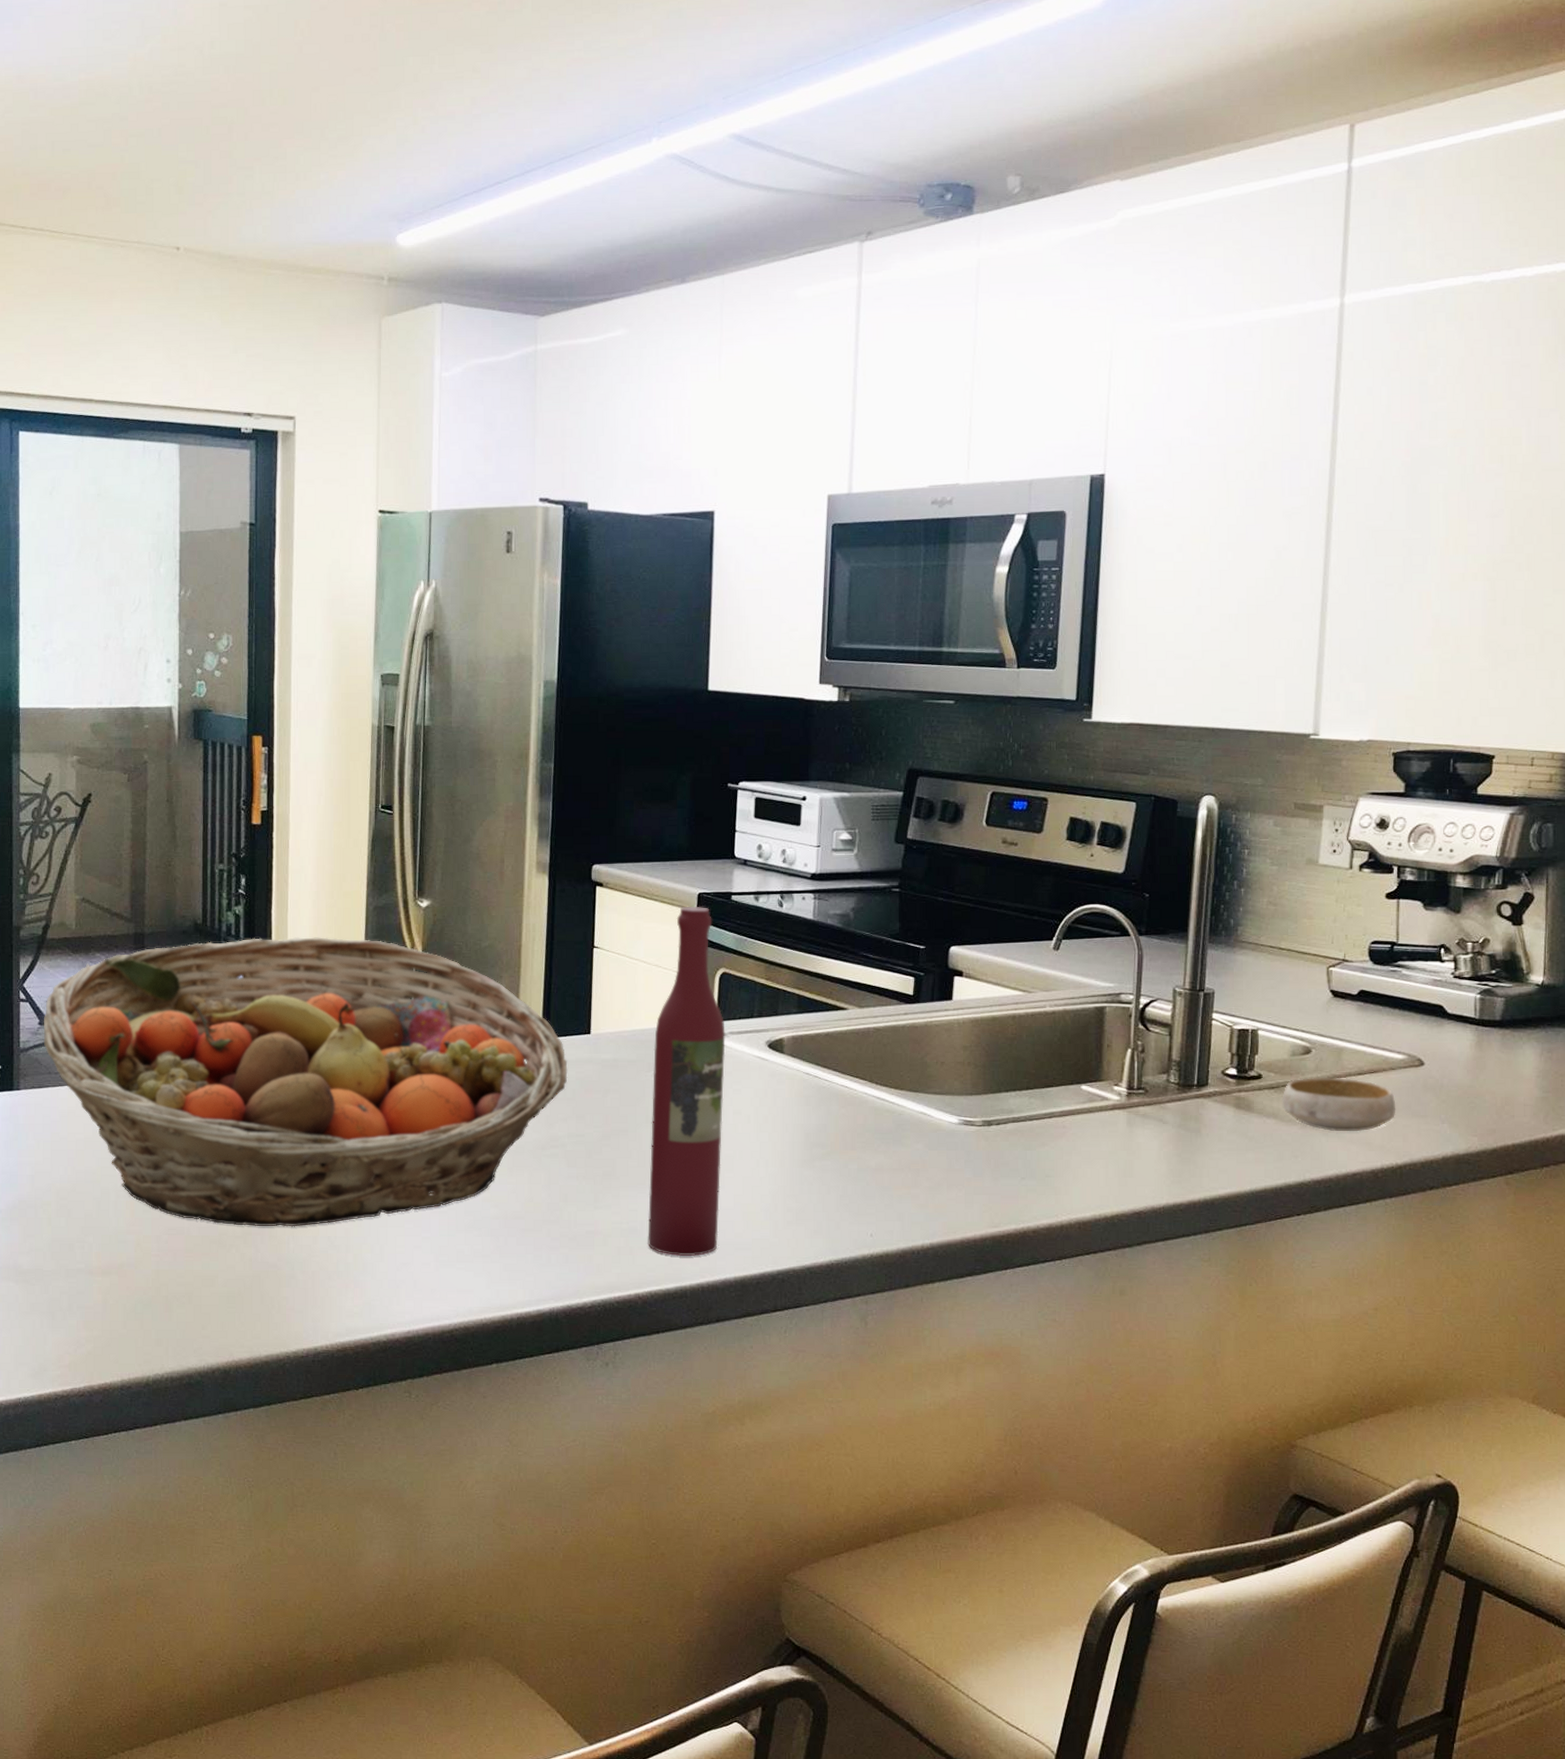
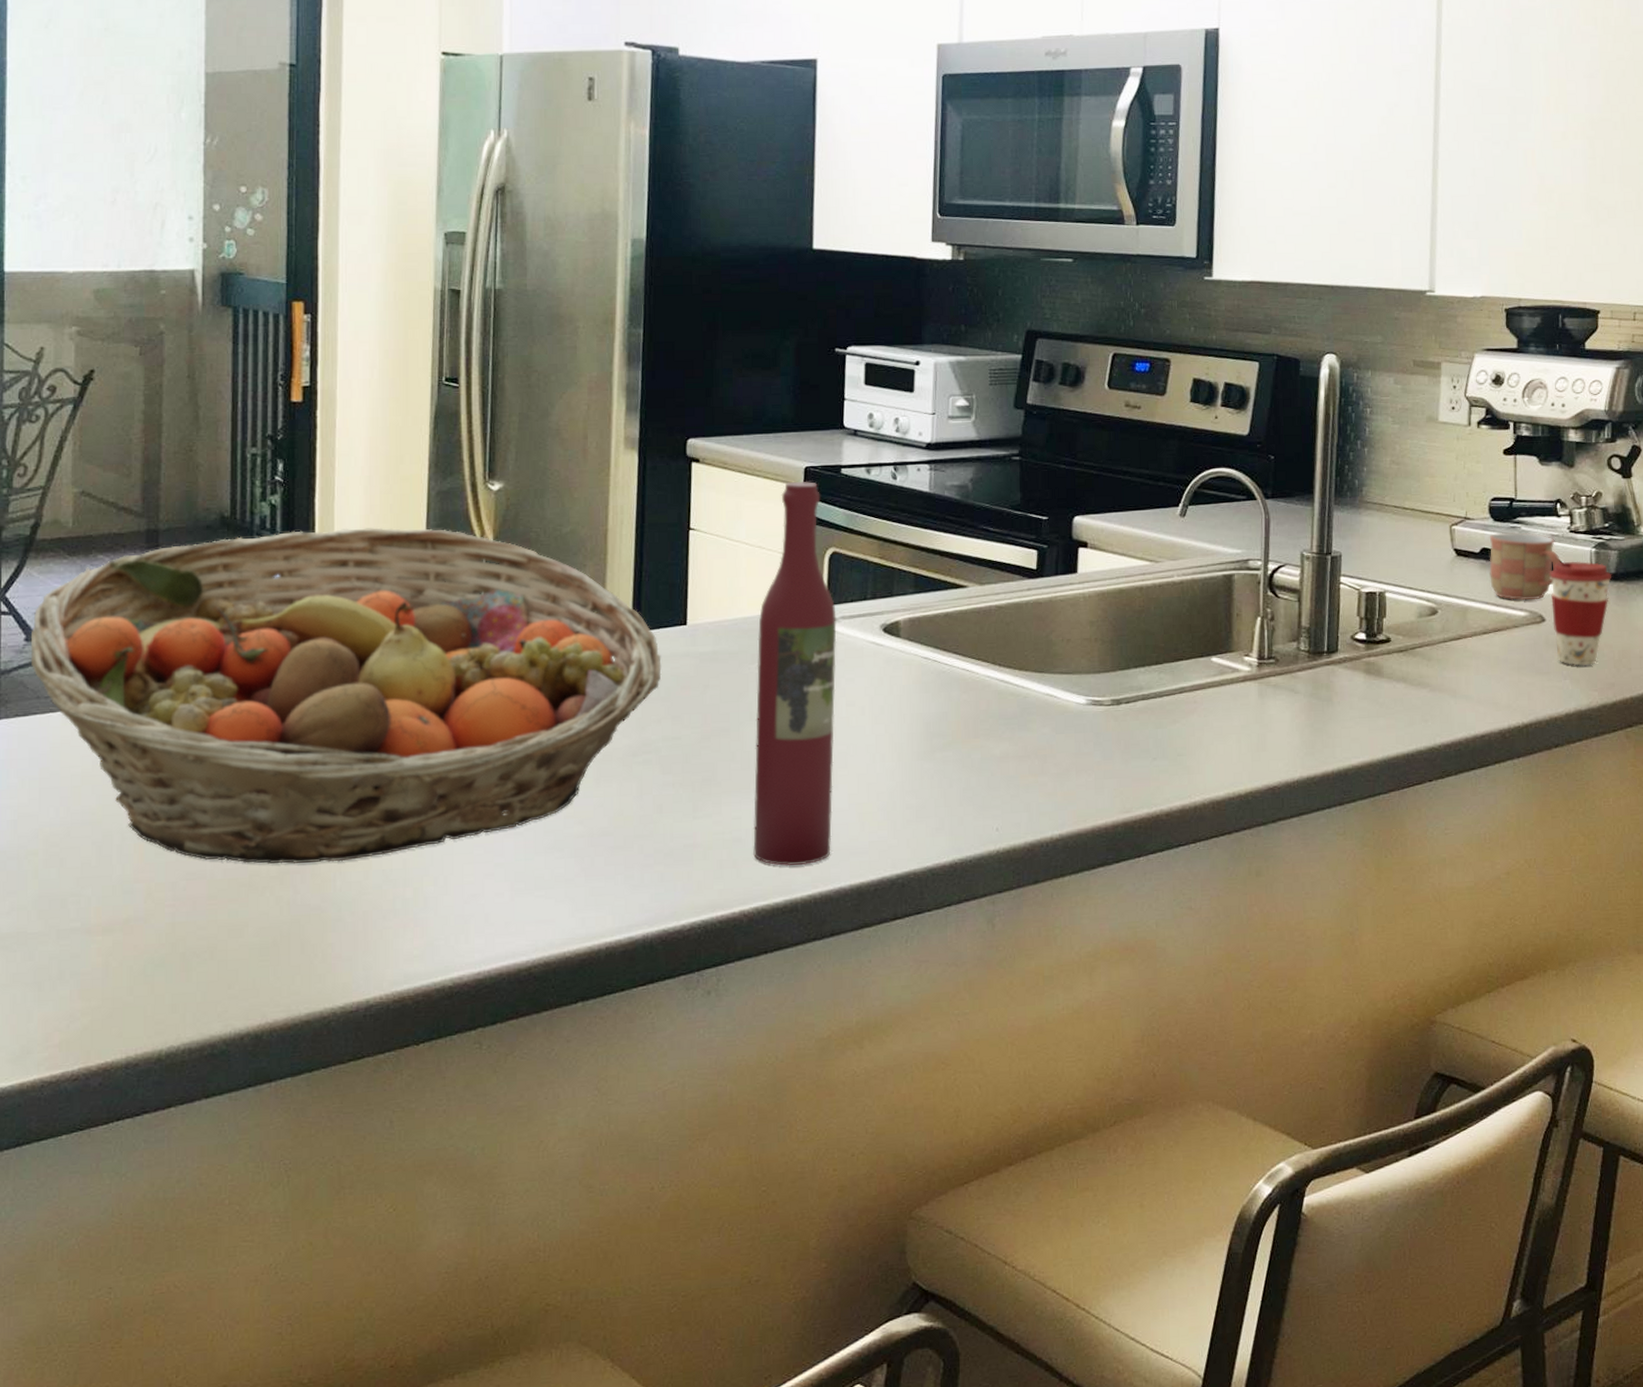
bowl: present [1282,1077,1396,1132] -> none [1410,637,1521,693]
mug: none [1367,975,1444,1044] -> present [1489,532,1562,601]
coffee cup: none [1430,1006,1498,1111] -> present [1549,561,1612,666]

